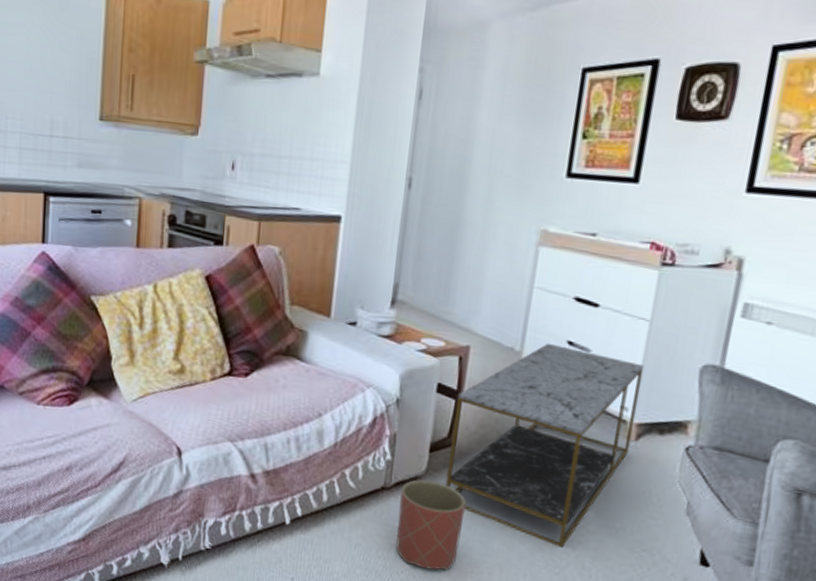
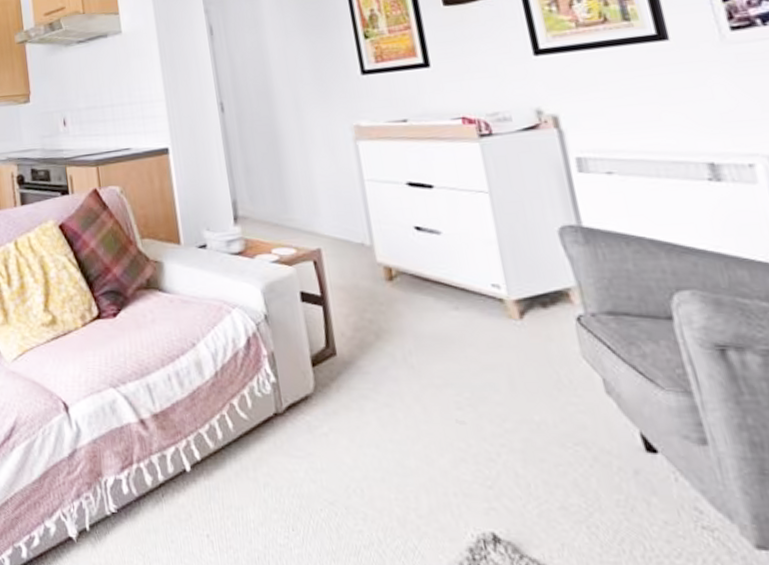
planter: present [396,479,466,571] -> none [294,398,375,503]
coffee table: present [445,343,645,548] -> none [322,232,518,454]

